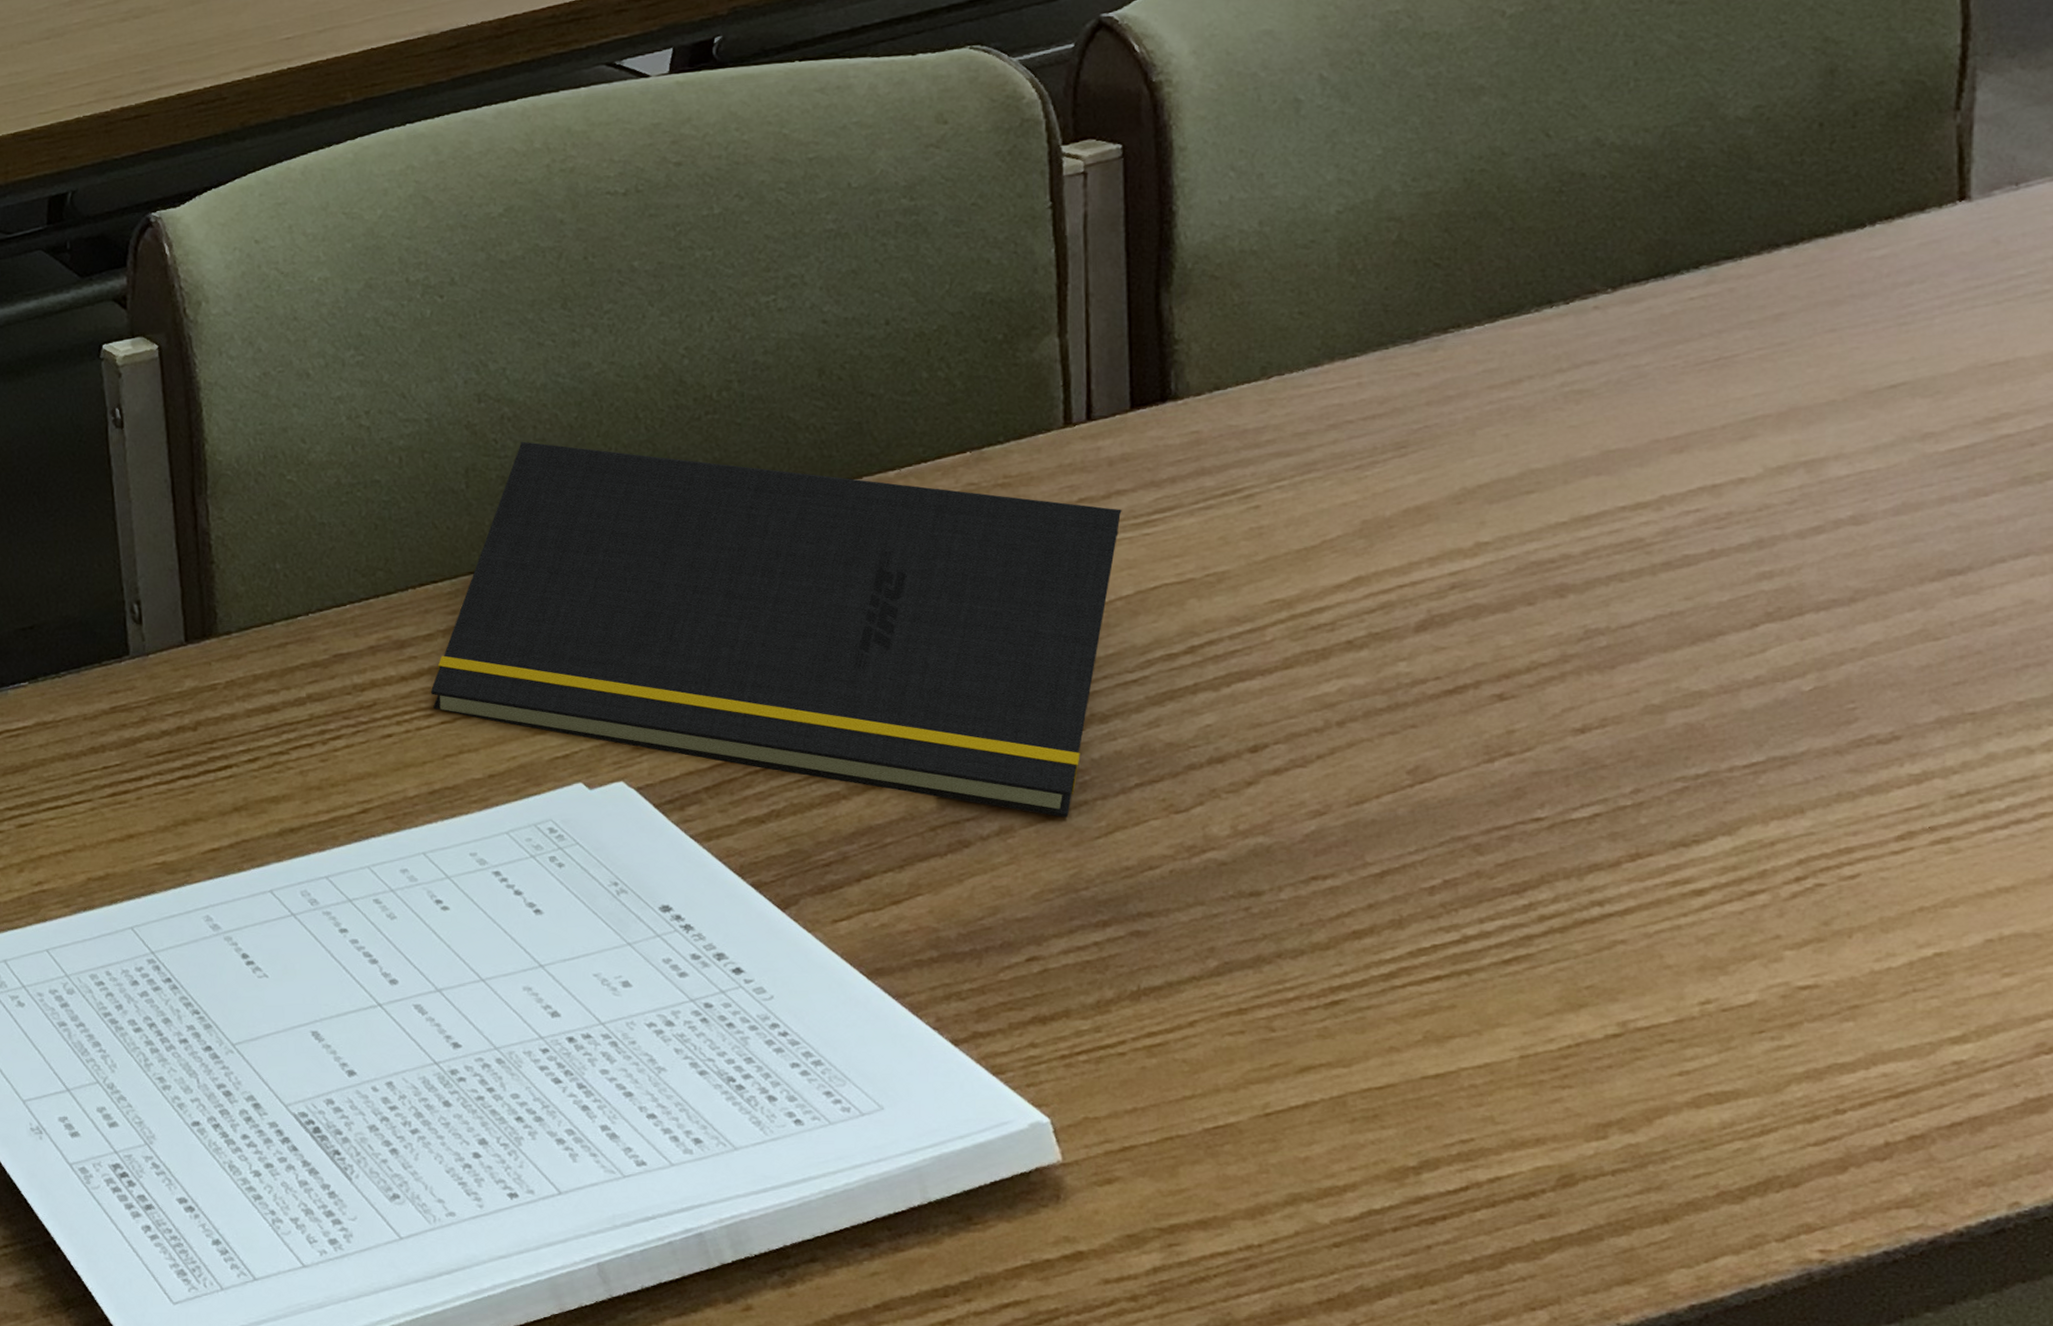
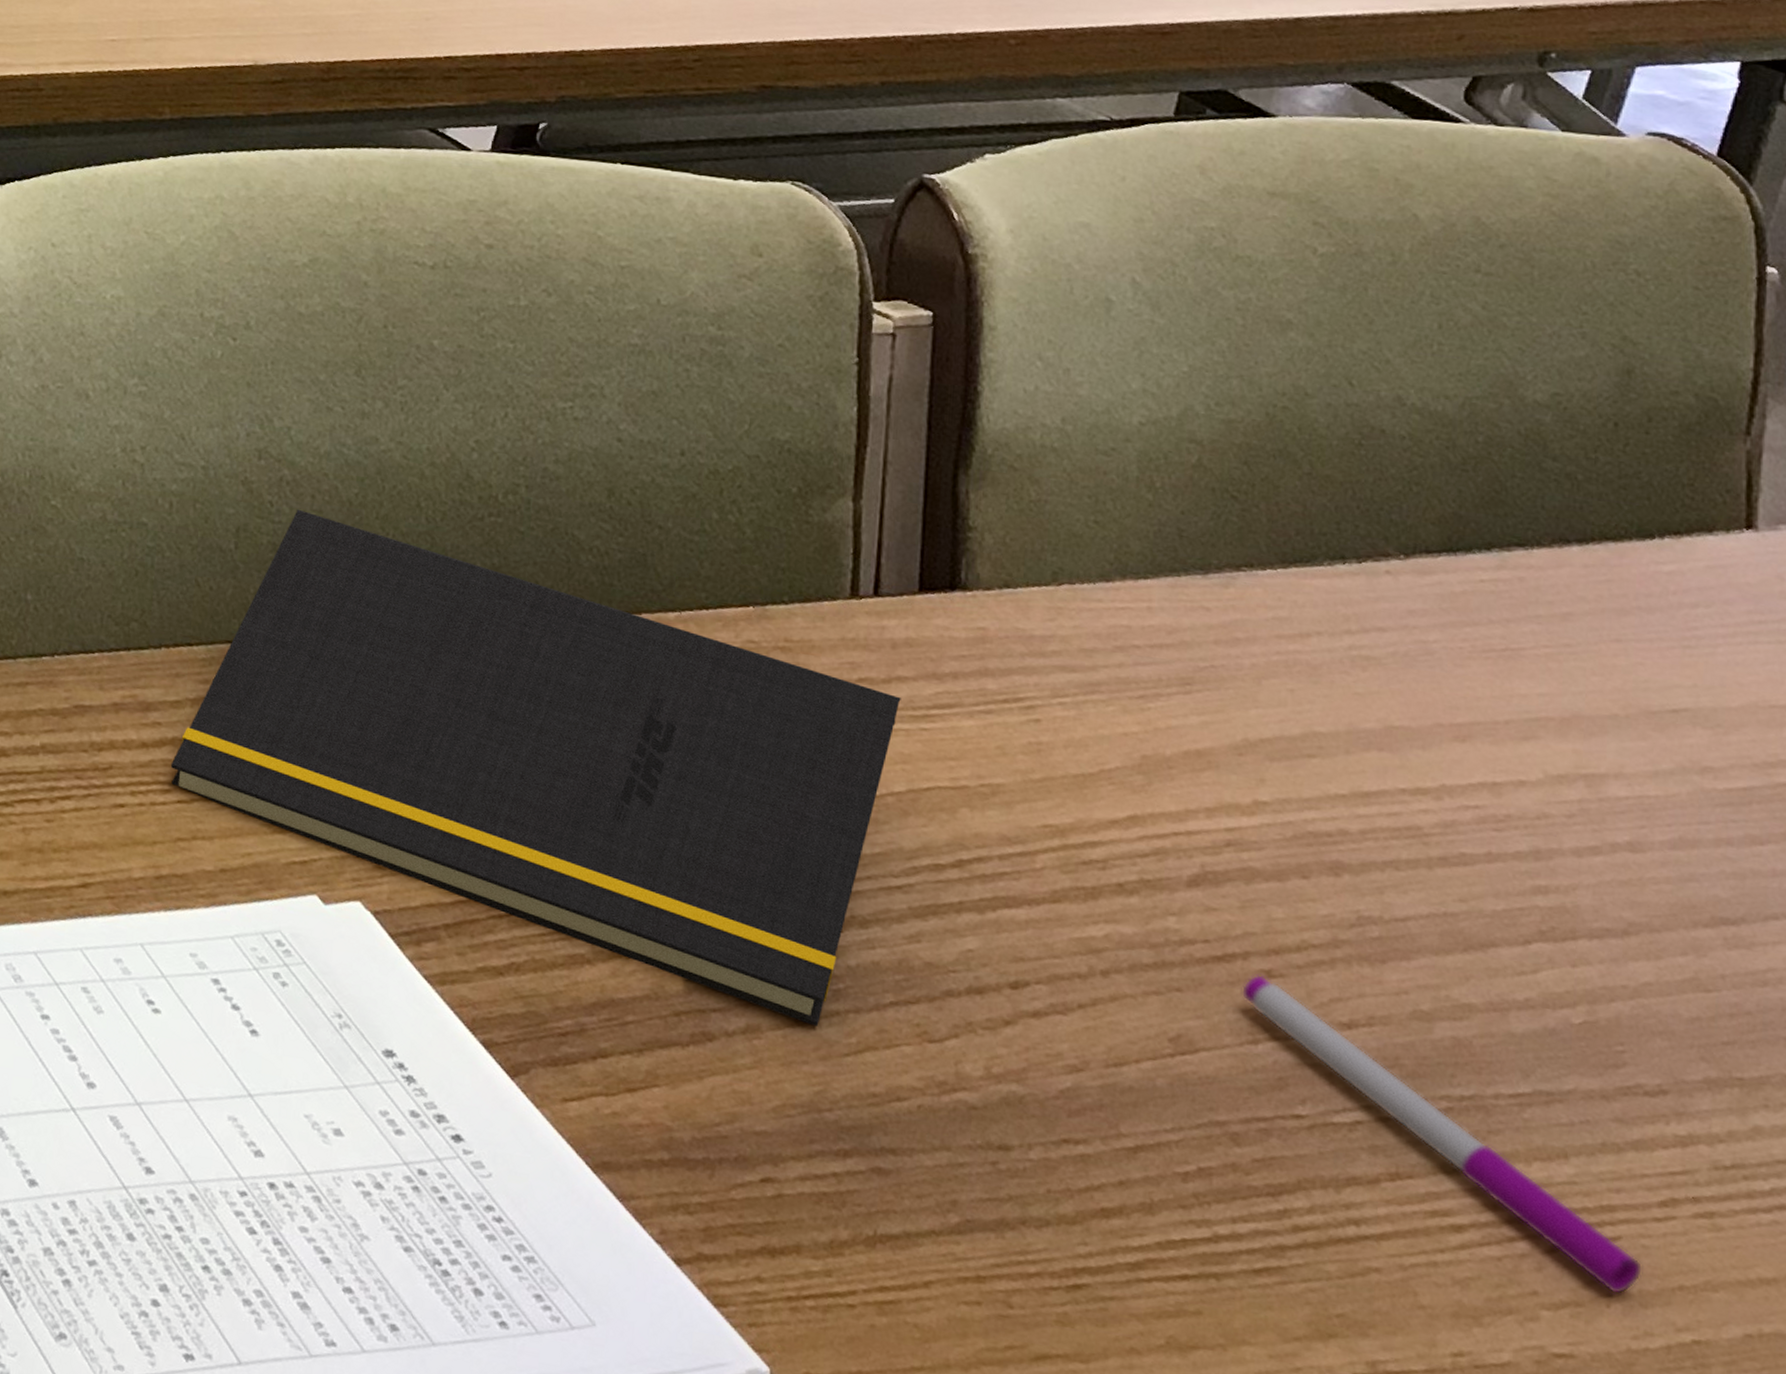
pen: none [1474,699,1883,926] -> present [1241,974,1643,1295]

